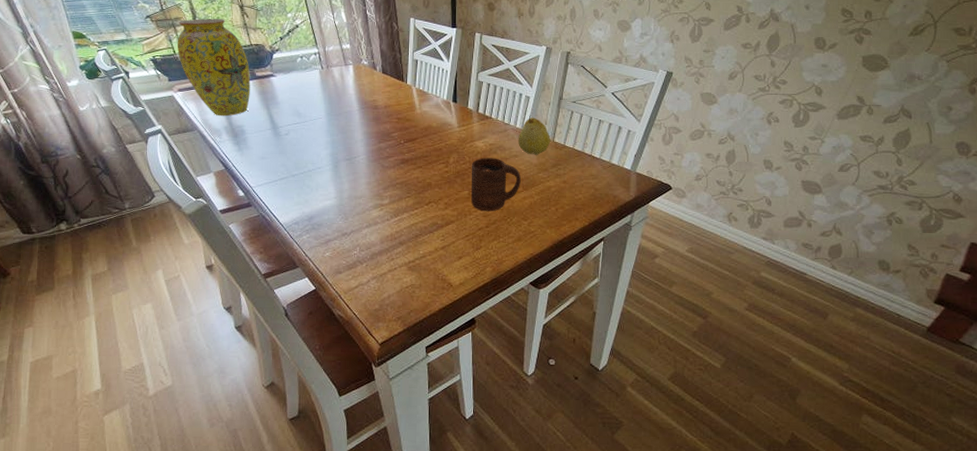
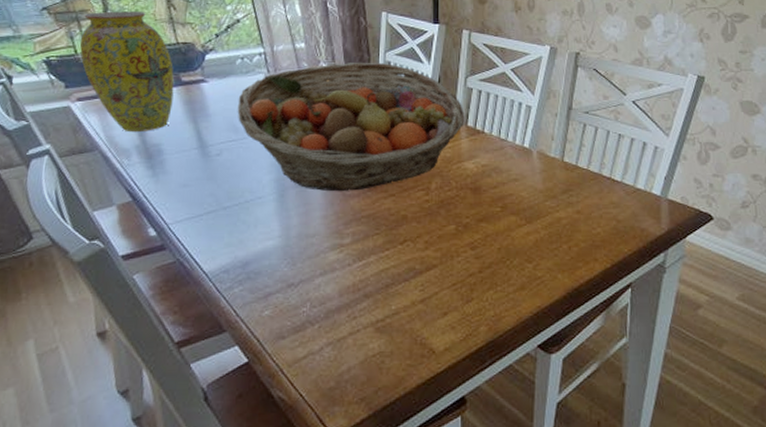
fruit basket: none [299,60,476,163] -> present [237,62,465,191]
cup: present [471,157,521,212] -> none [458,182,523,252]
fruit: present [518,117,551,155] -> none [518,131,559,179]

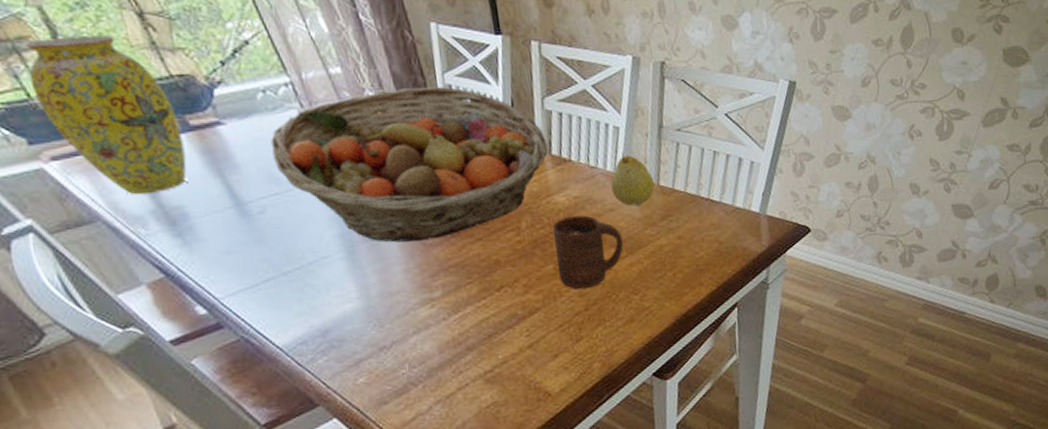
cup: none [458,182,523,252] -> present [552,215,623,290]
fruit: none [518,131,559,179] -> present [611,155,655,206]

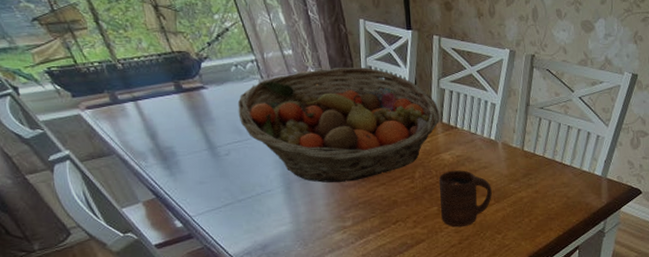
vase: present [25,35,187,195] -> none [76,21,178,137]
fruit: present [611,155,655,206] -> none [486,125,520,165]

